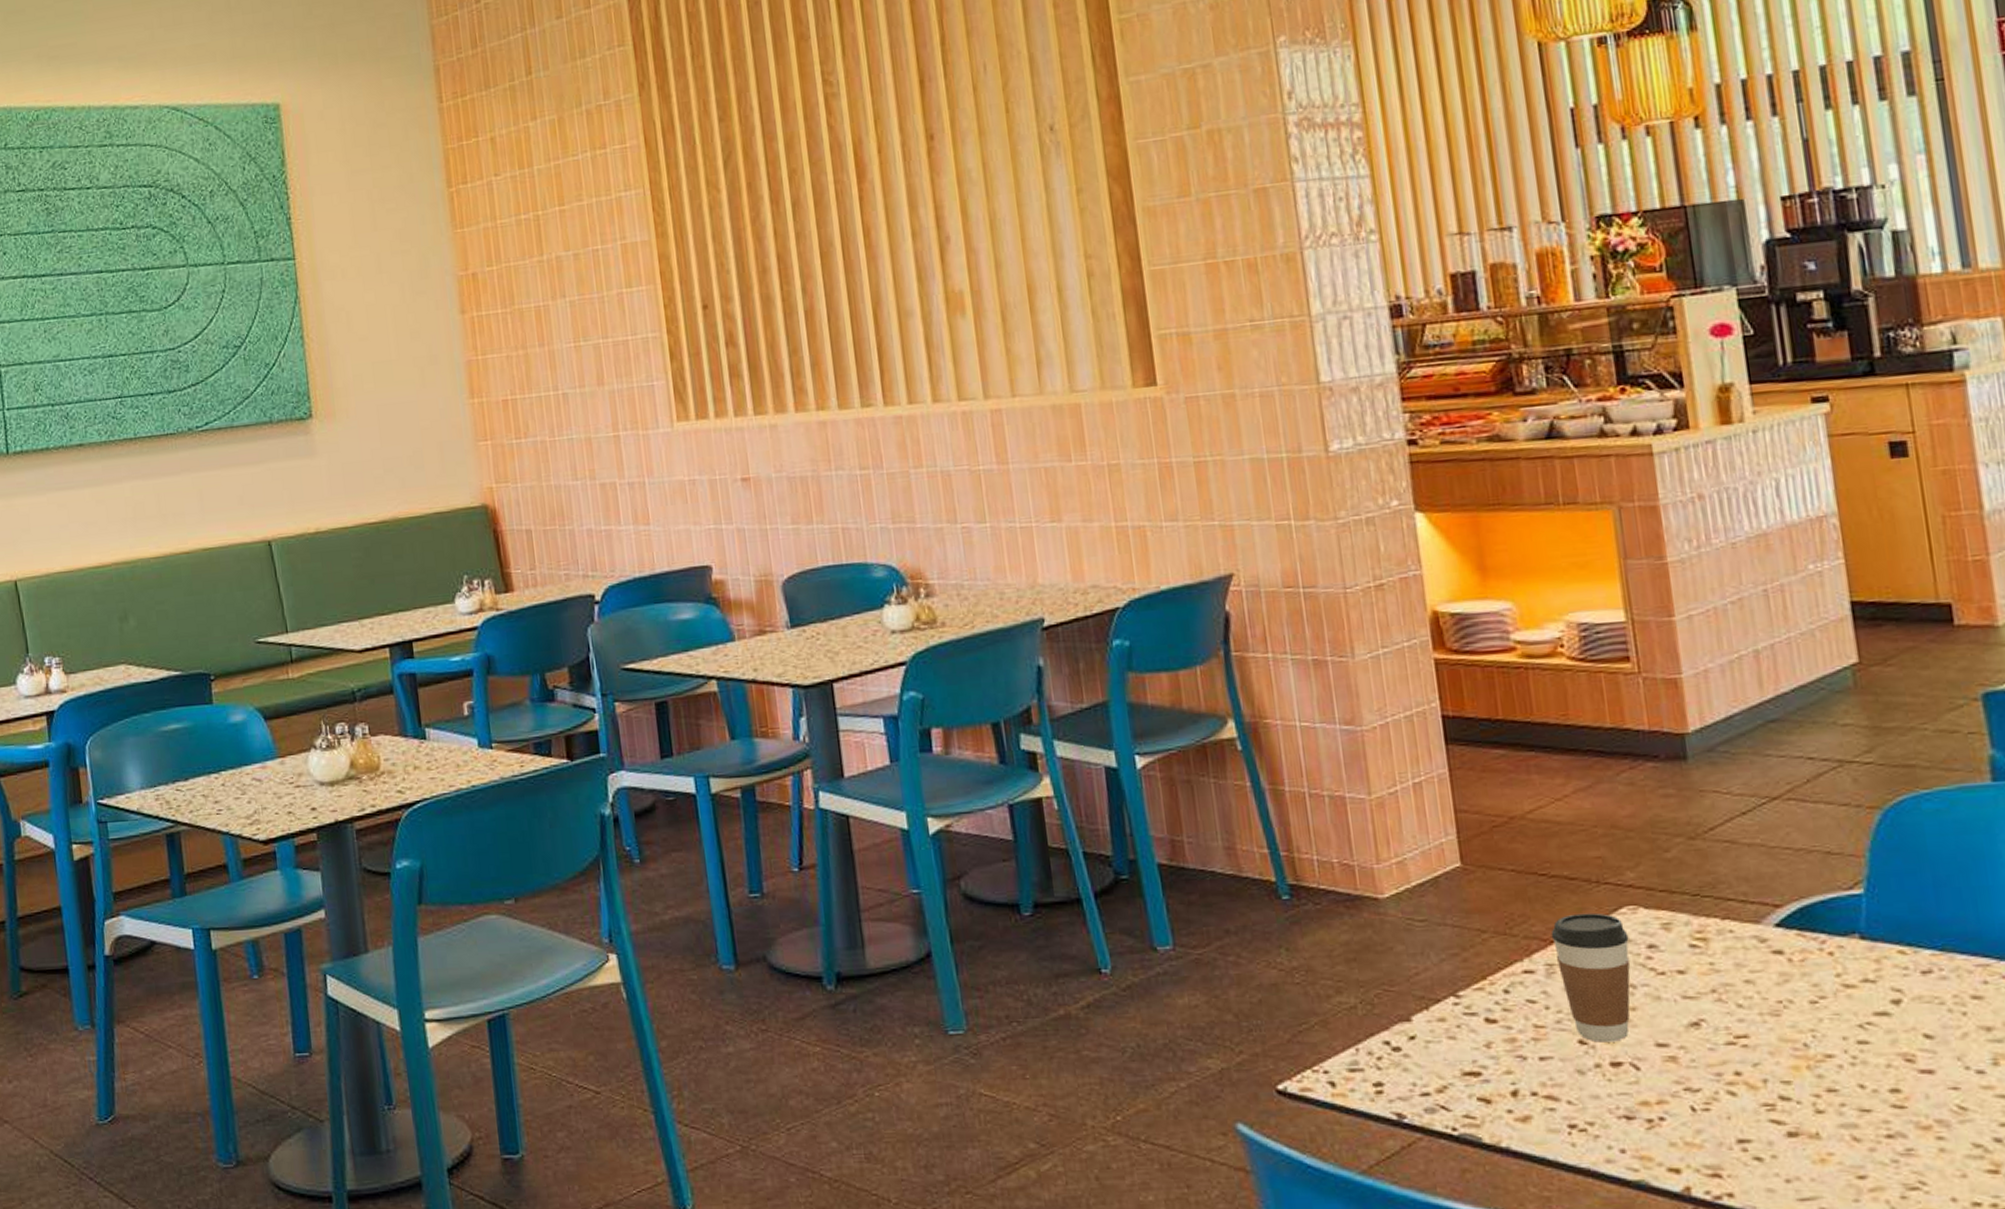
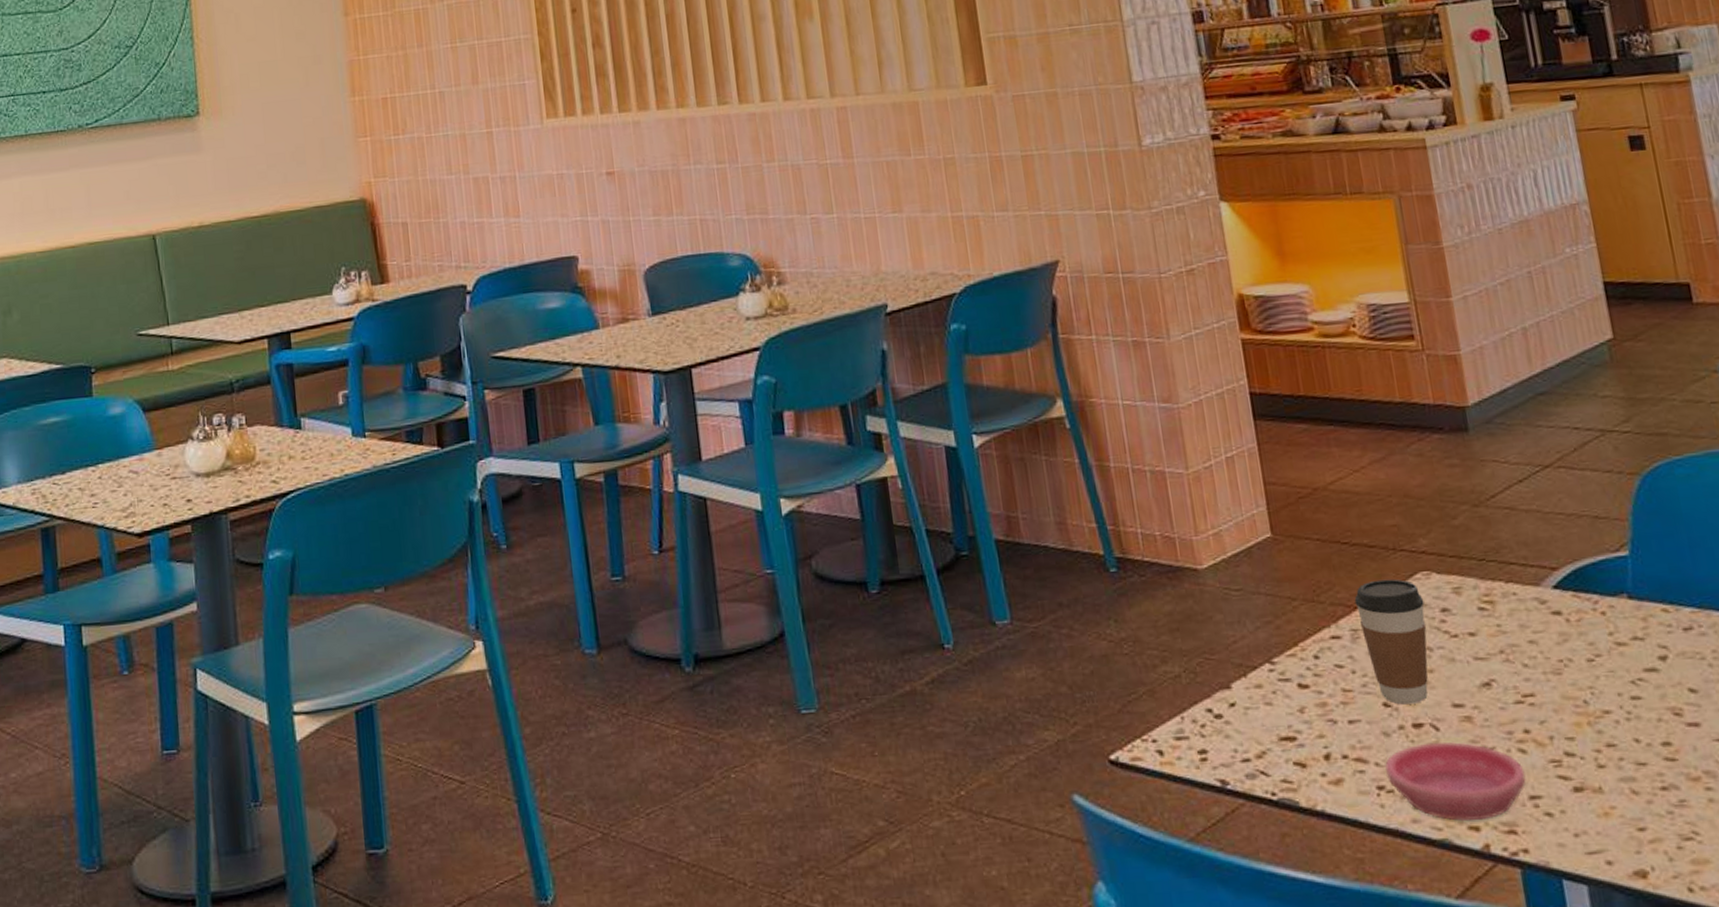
saucer: none [1577,1081,1735,1164] -> present [1384,742,1526,822]

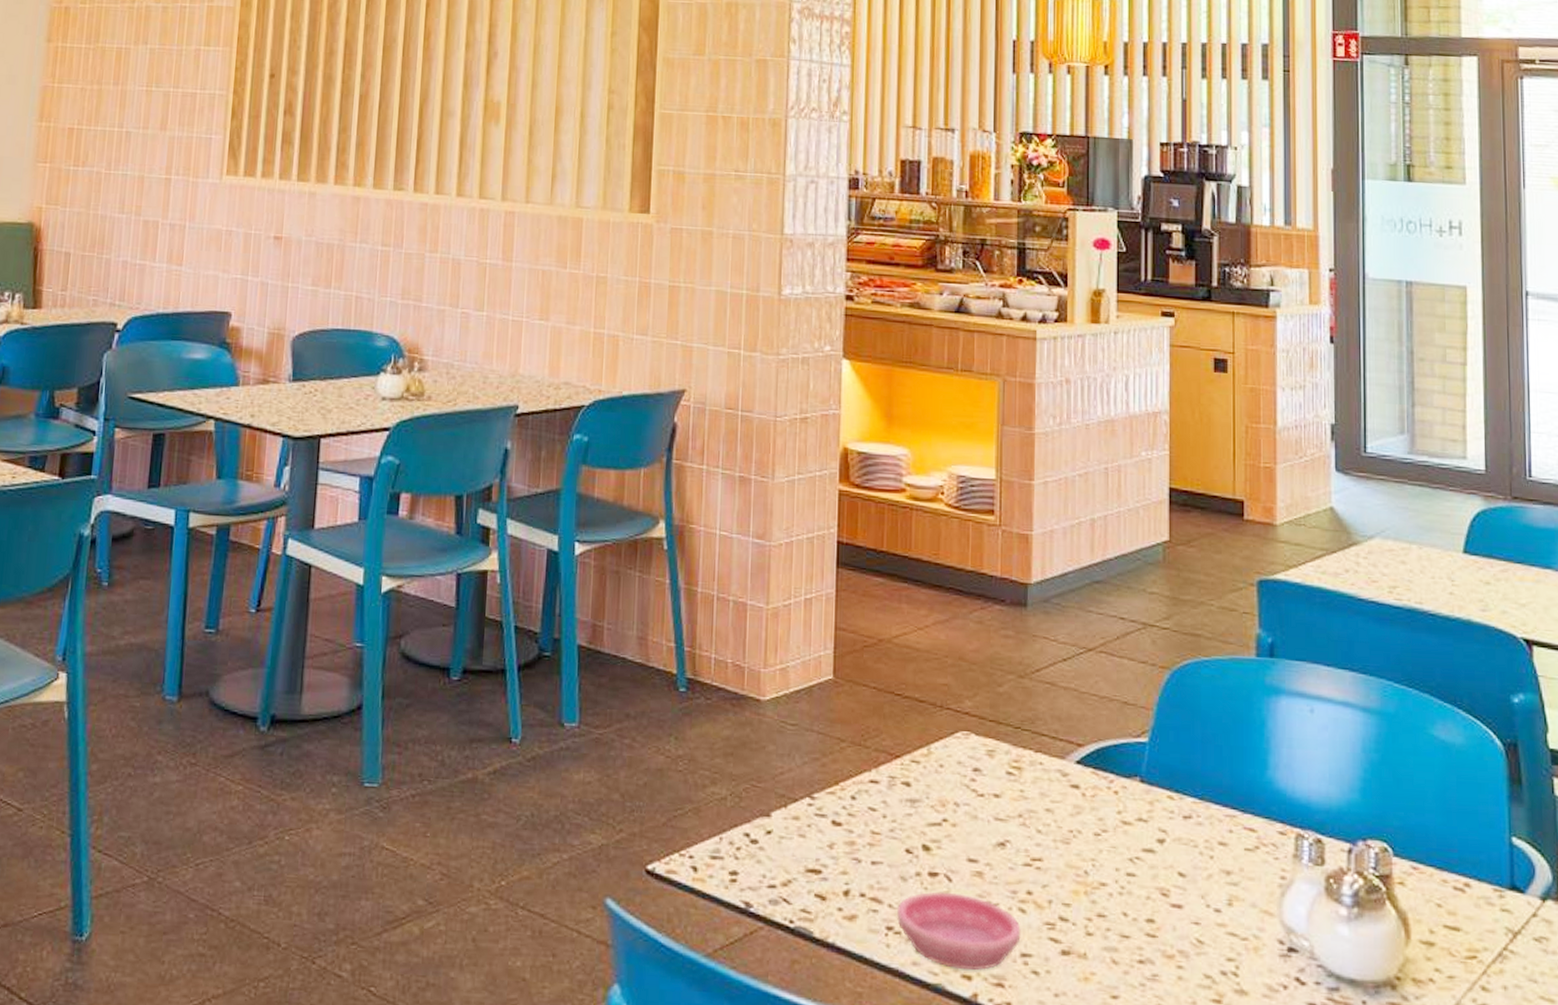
coffee cup: present [1354,579,1428,705] -> none [897,733,959,854]

